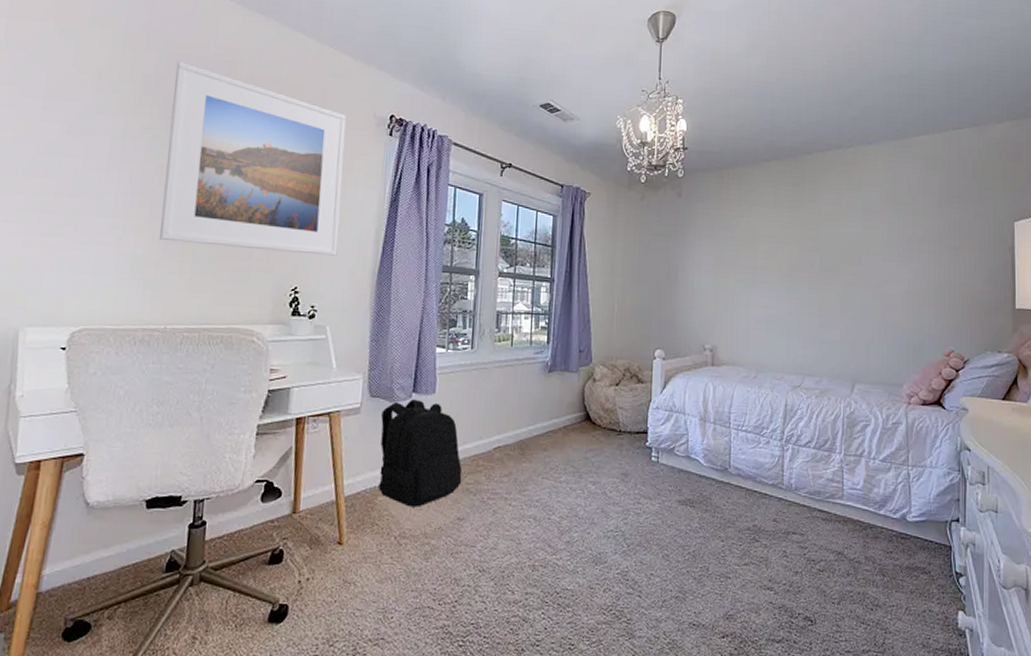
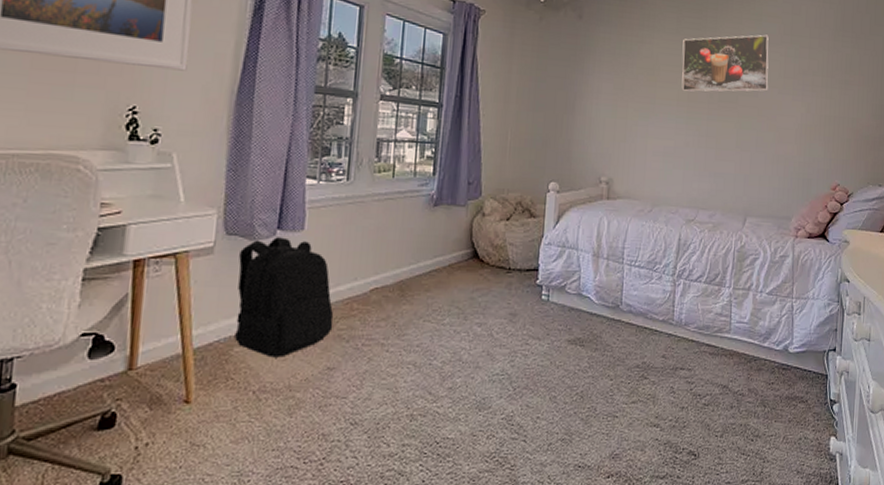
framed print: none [781,204,872,262] -> present [681,34,769,92]

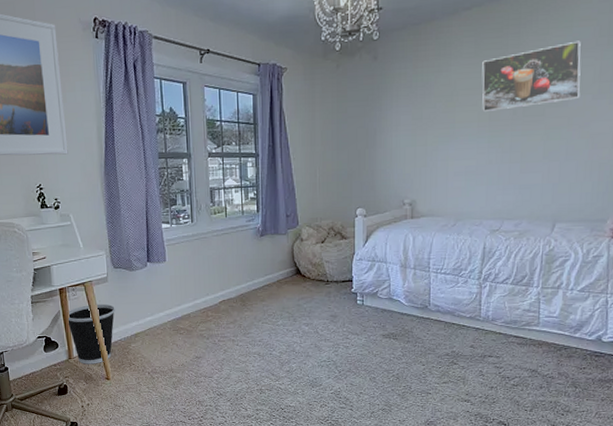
wastebasket: none [136,285,218,379] -> present [66,304,115,364]
backpack: present [234,237,334,358] -> none [125,267,196,350]

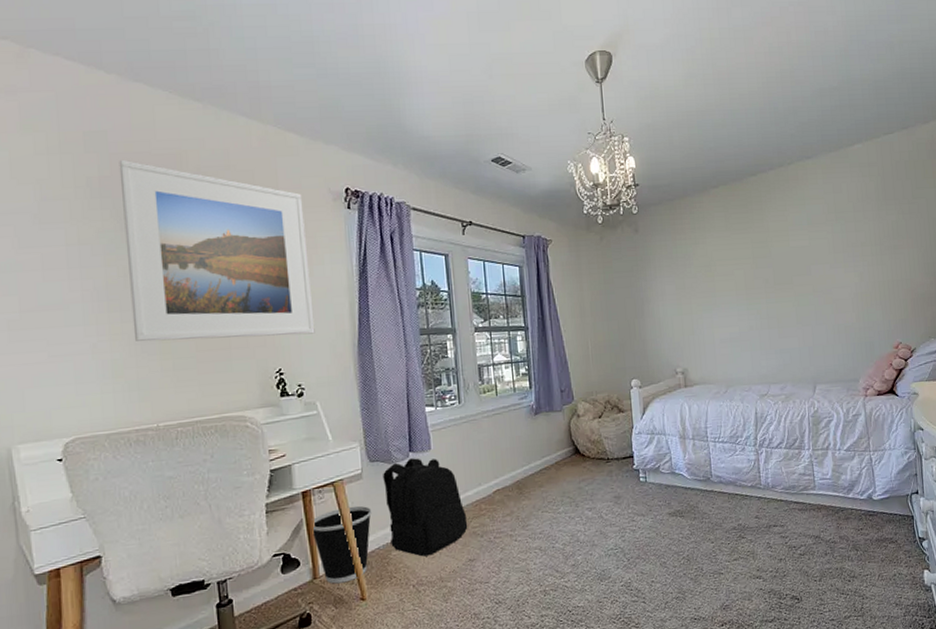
backpack: none [125,267,196,350] -> present [383,458,468,557]
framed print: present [482,40,581,111] -> none [733,216,820,280]

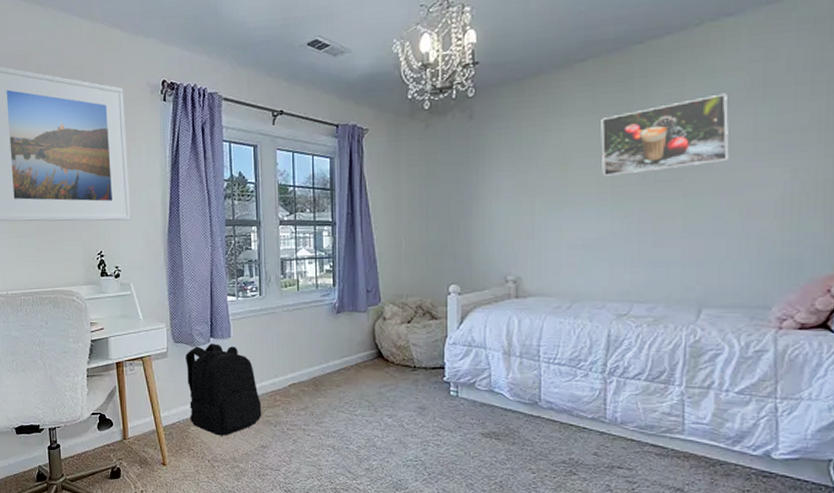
wastebasket: present [311,505,372,584] -> none [122,380,174,447]
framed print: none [733,216,820,280] -> present [601,93,729,176]

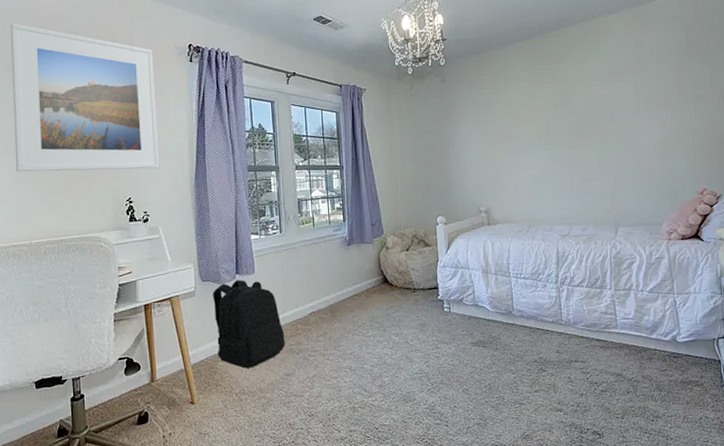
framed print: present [601,93,729,176] -> none [536,67,622,127]

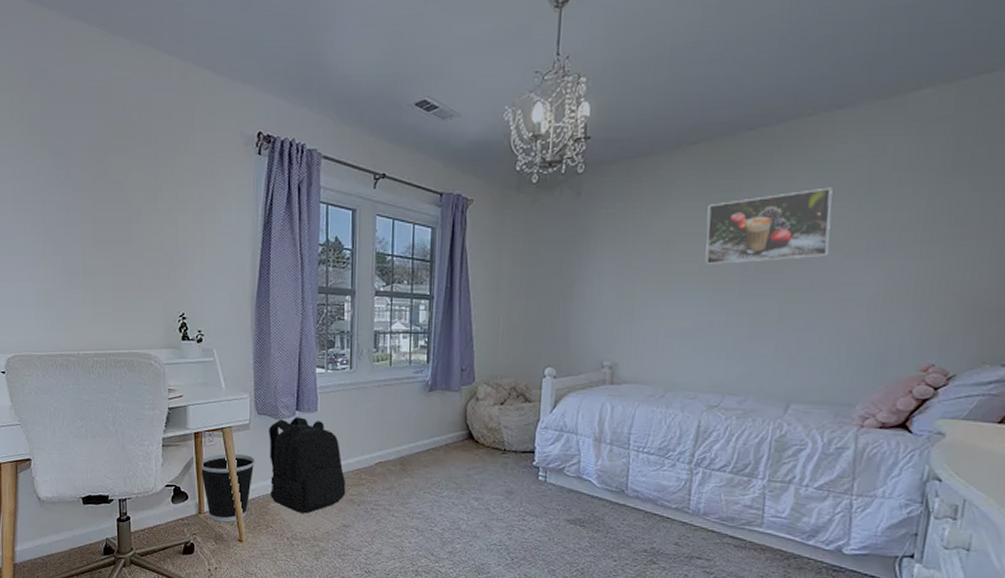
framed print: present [10,22,160,172] -> none [57,98,218,282]
wastebasket: none [150,319,202,388] -> present [200,453,255,523]
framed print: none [536,67,622,127] -> present [705,187,833,264]

